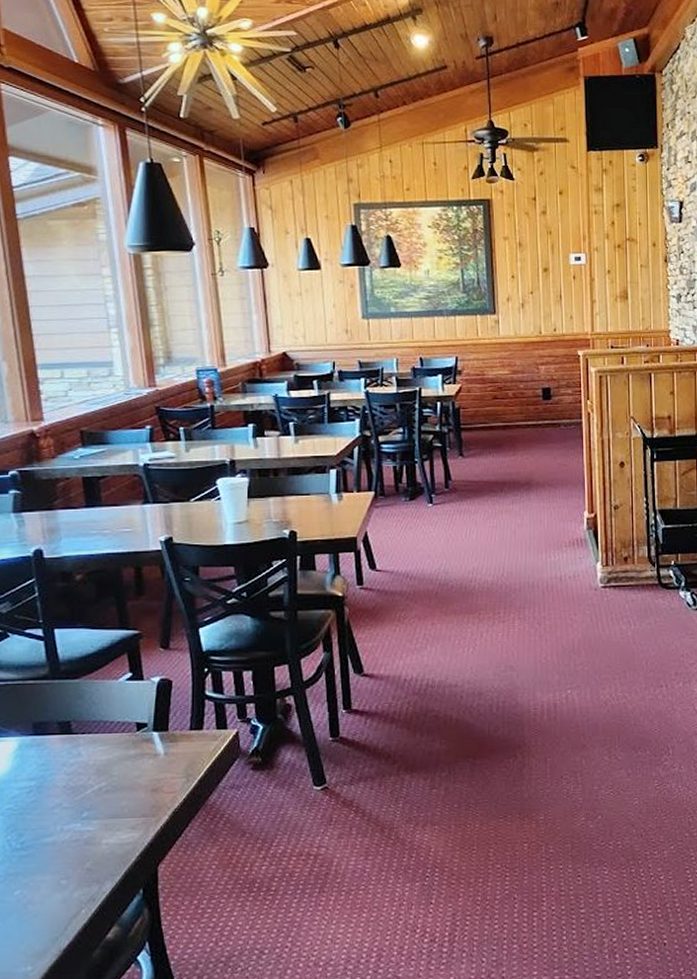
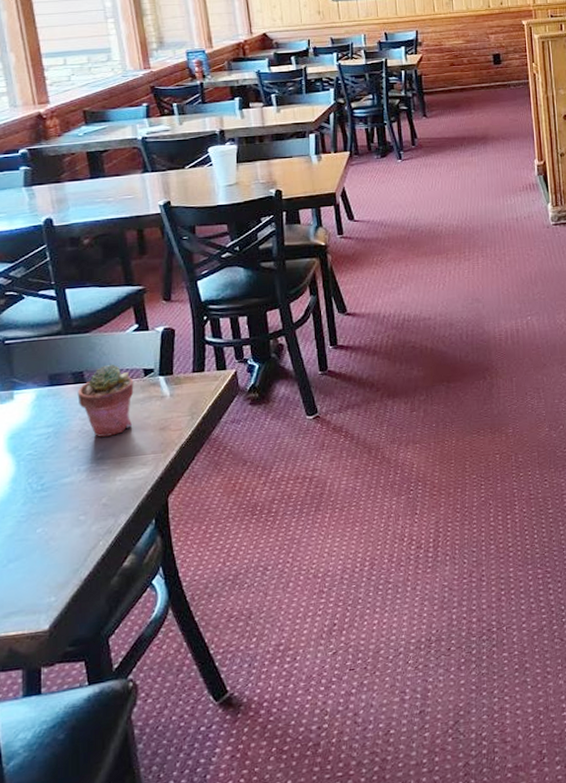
potted succulent: none [63,715,125,795] -> present [77,364,134,437]

